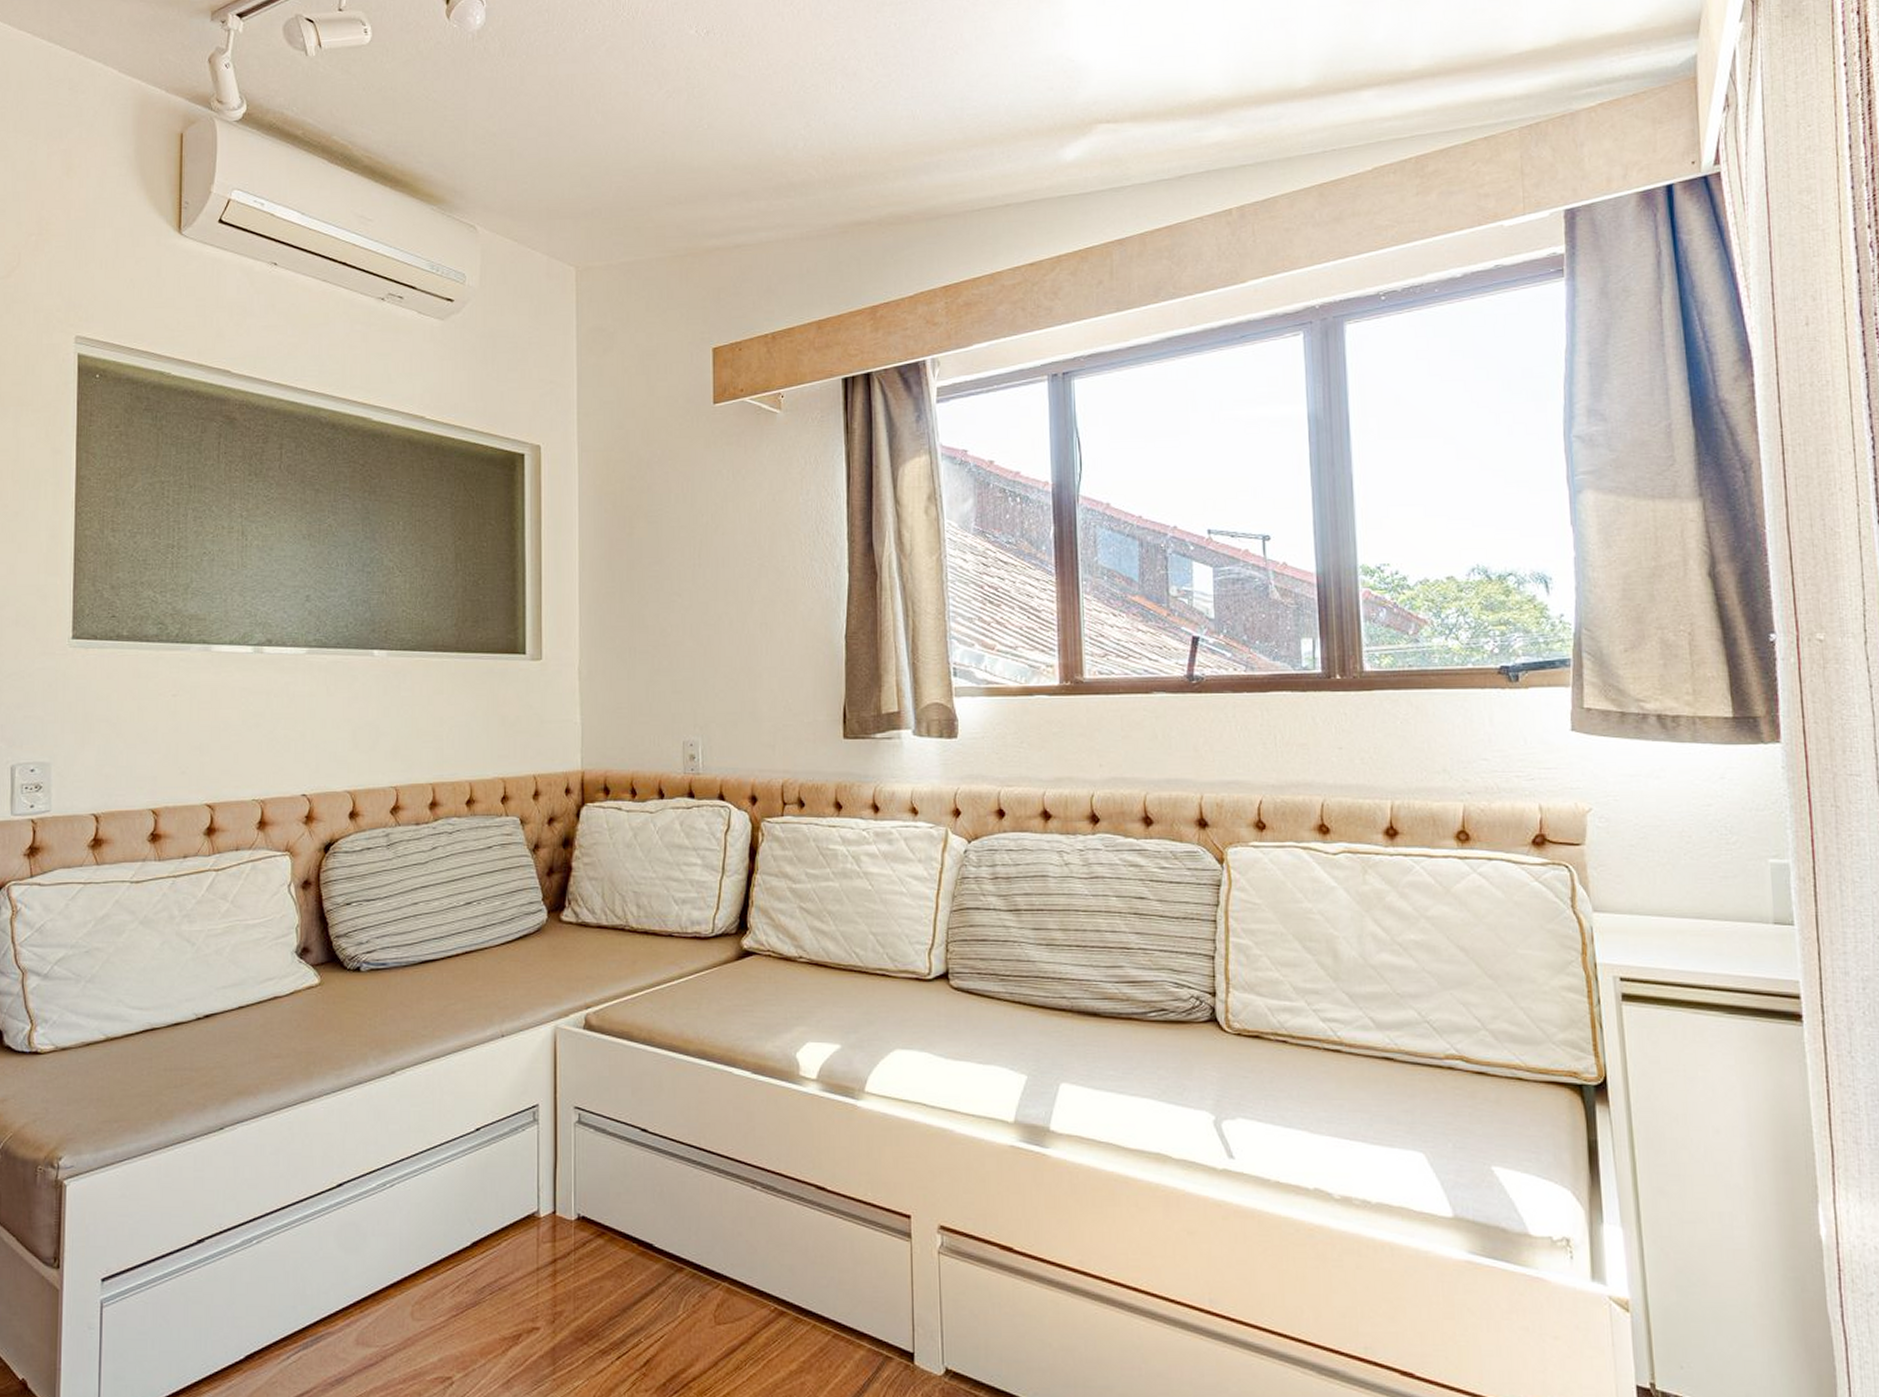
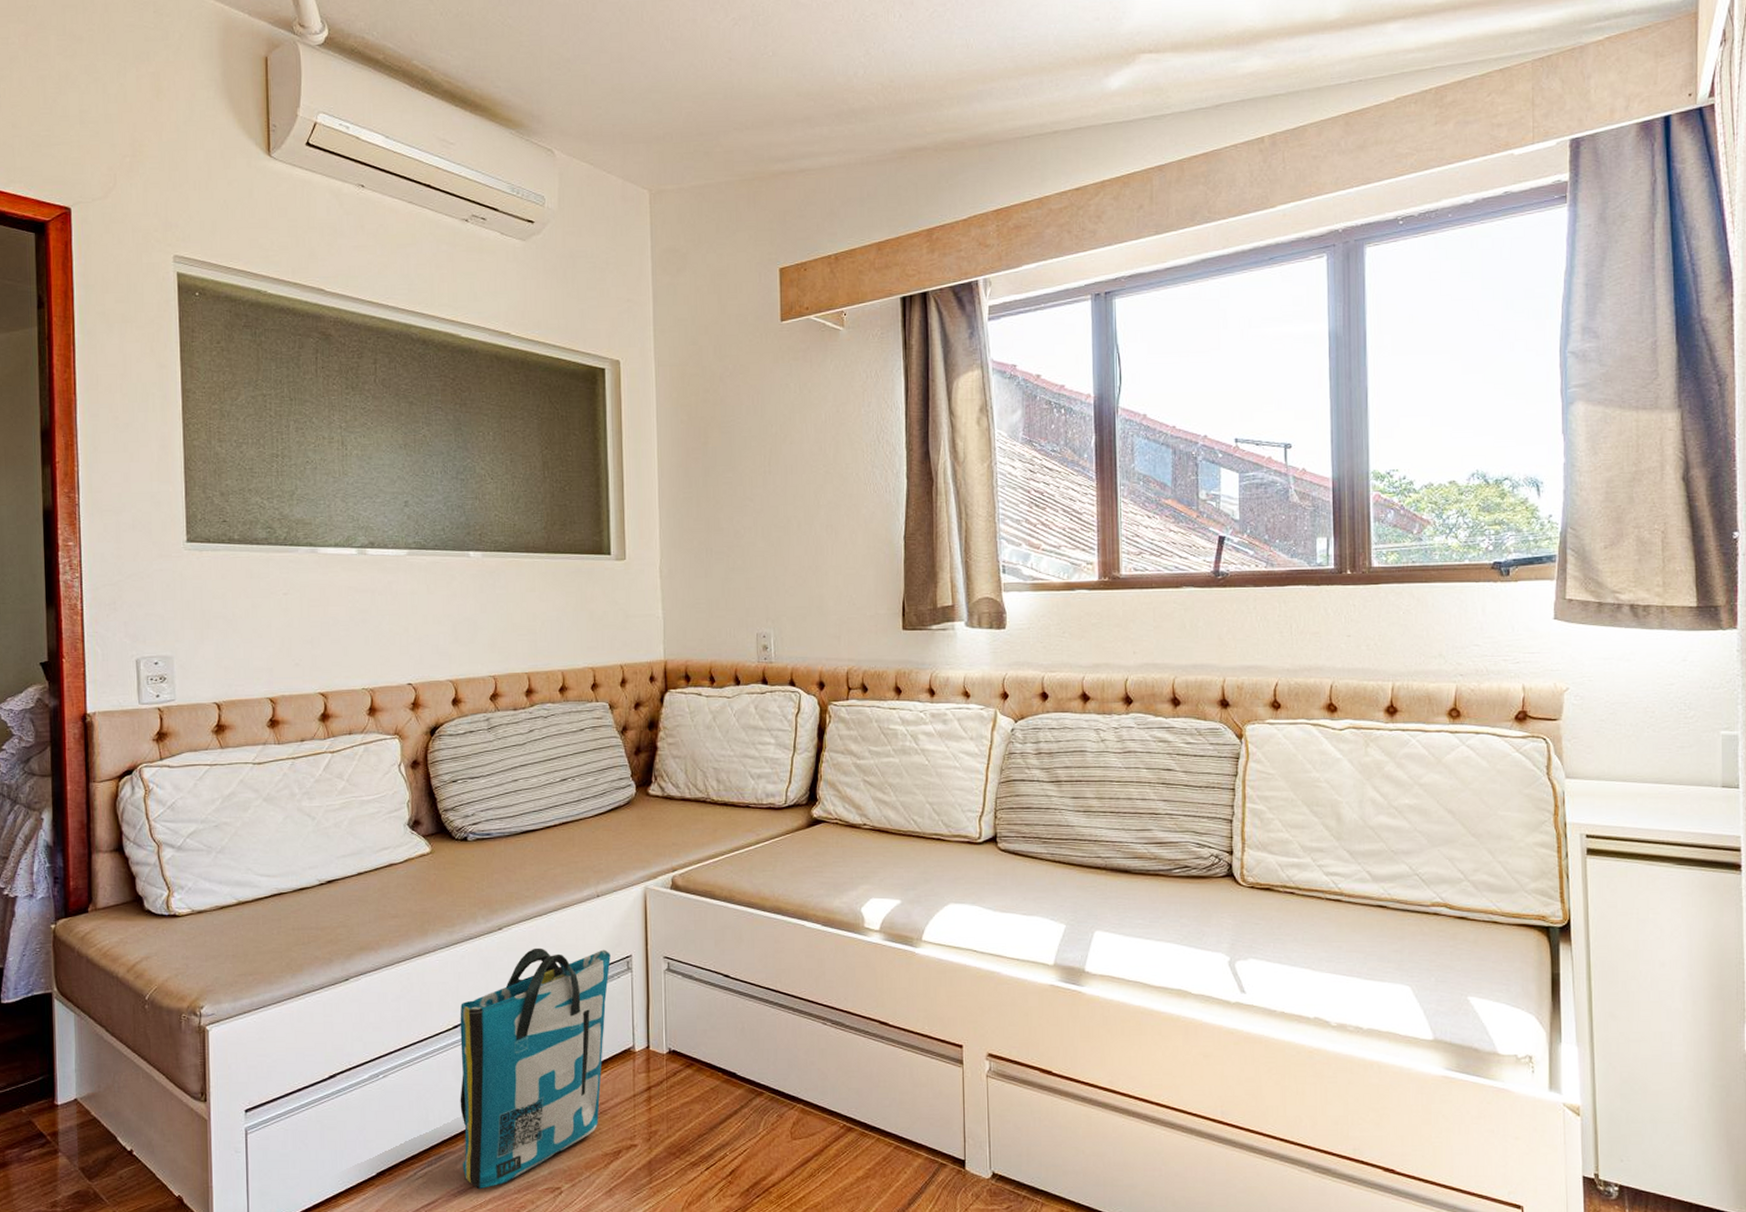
tote bag: none [341,1094,515,1378] -> present [460,947,611,1190]

